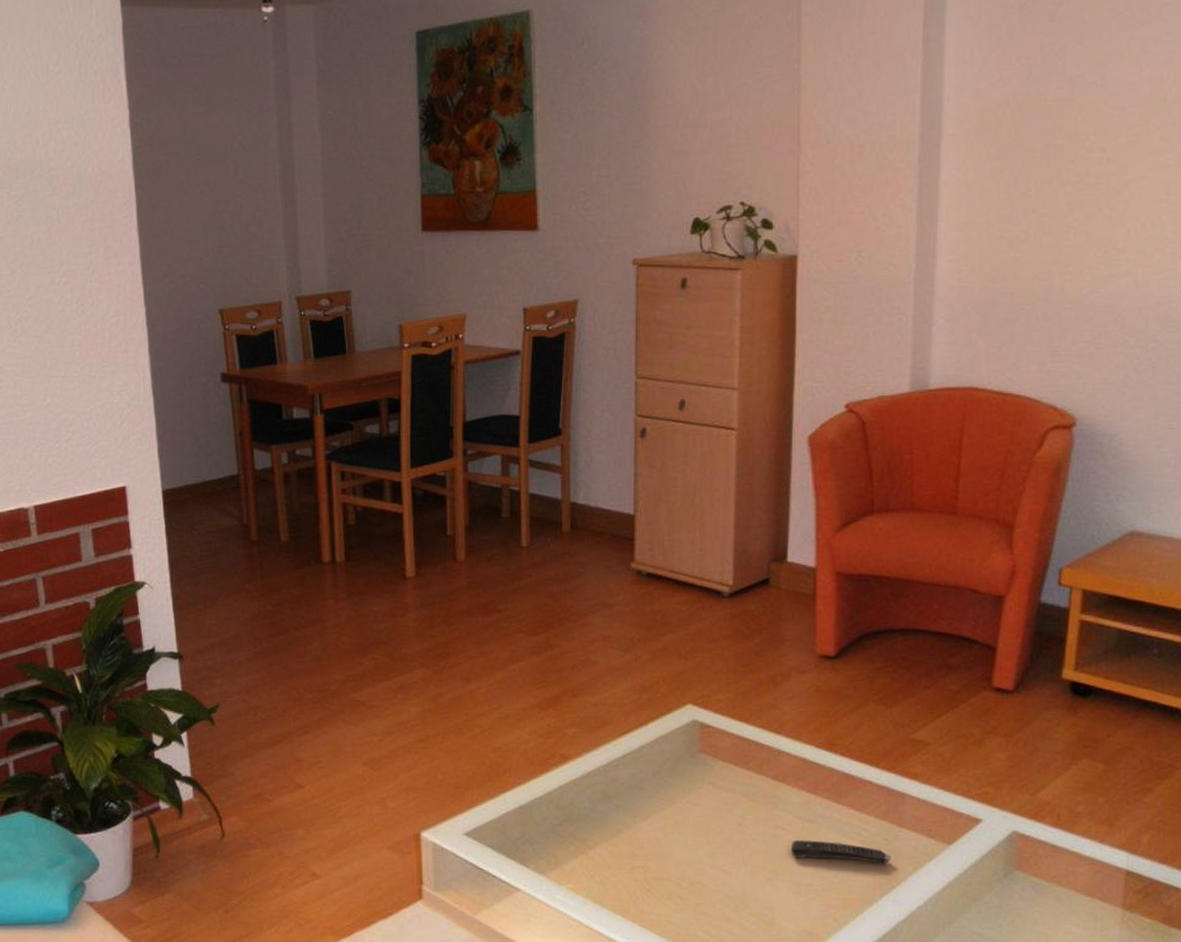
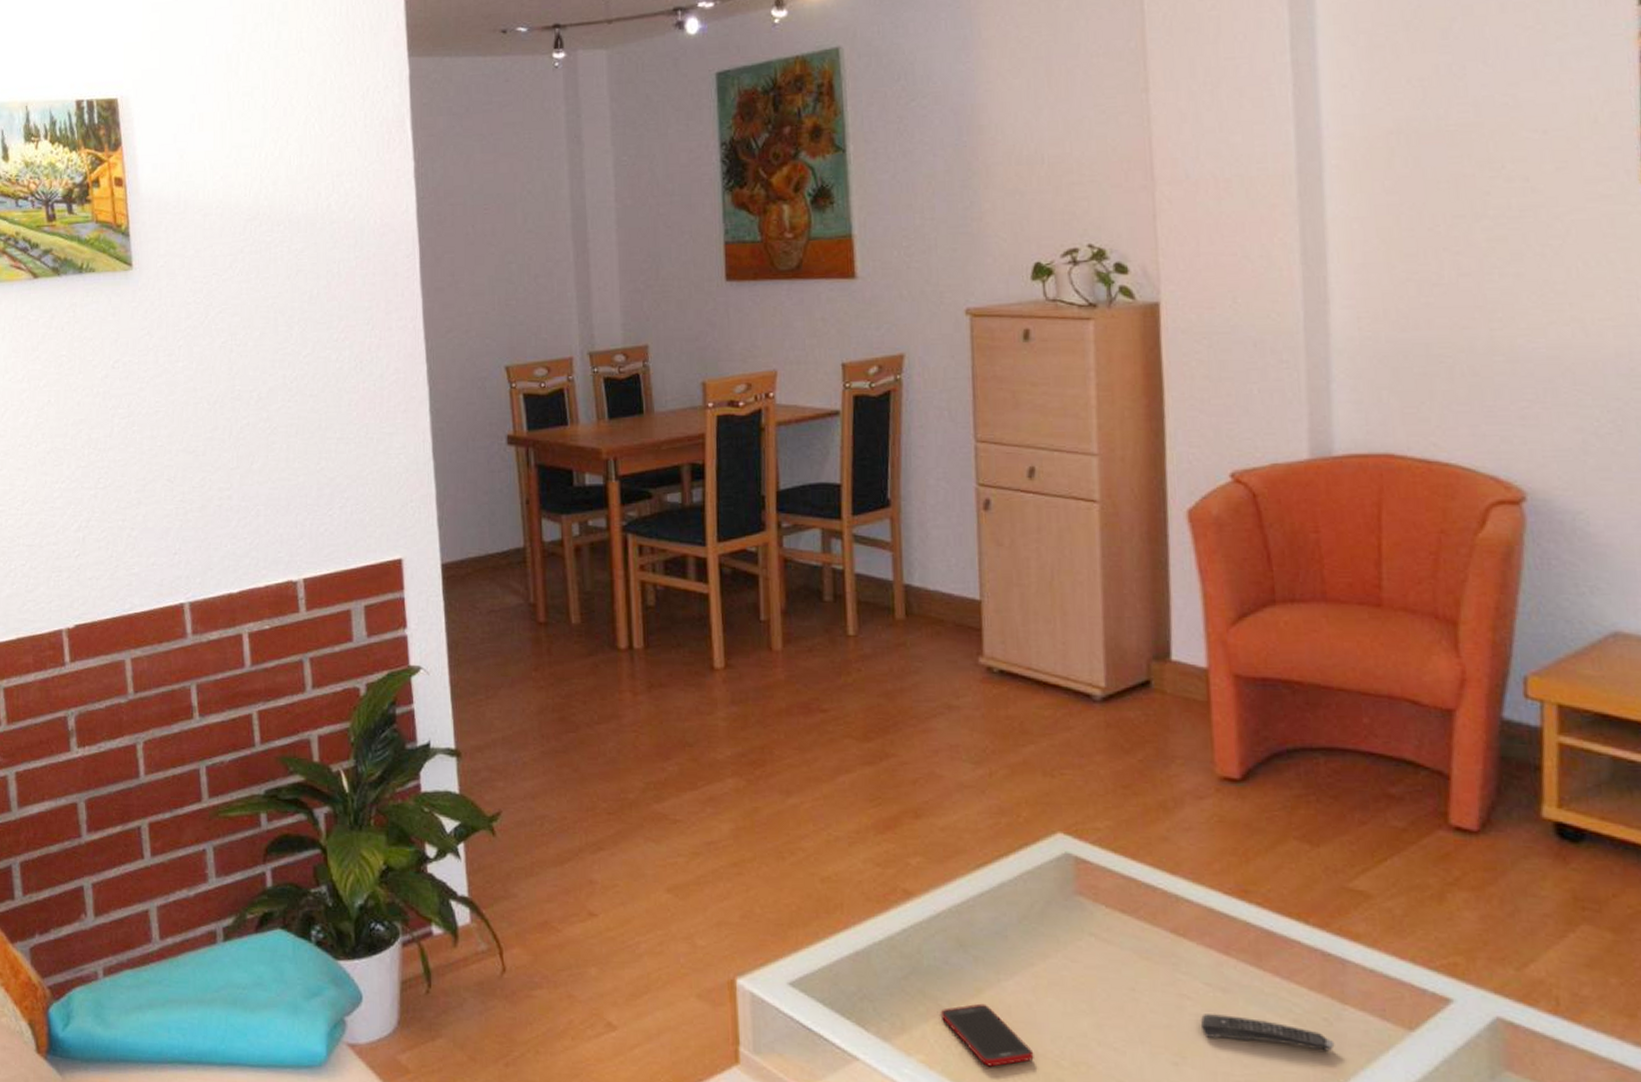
cell phone: none [587,841,660,890] -> present [940,1003,1034,1067]

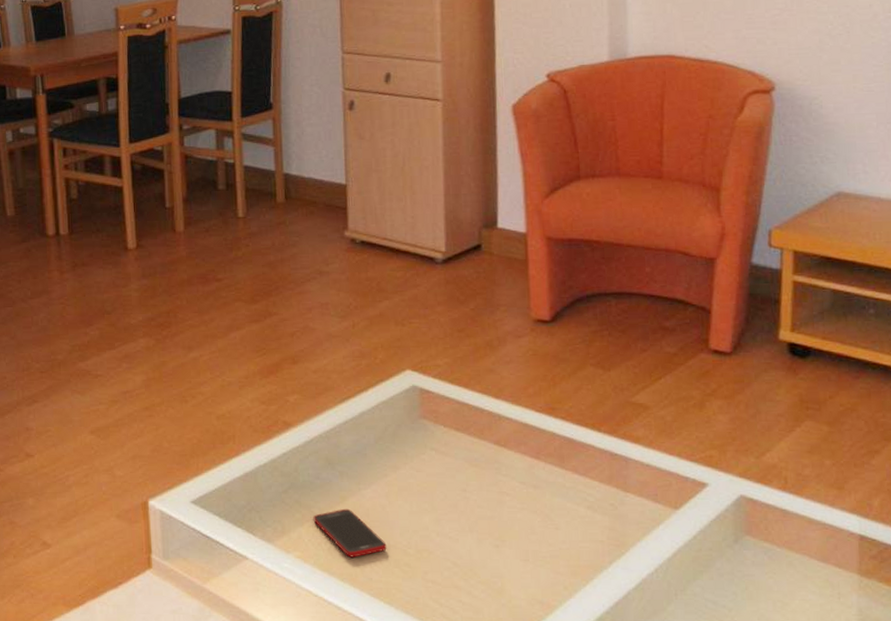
remote control: present [1201,1014,1335,1052] -> none [517,506,619,529]

